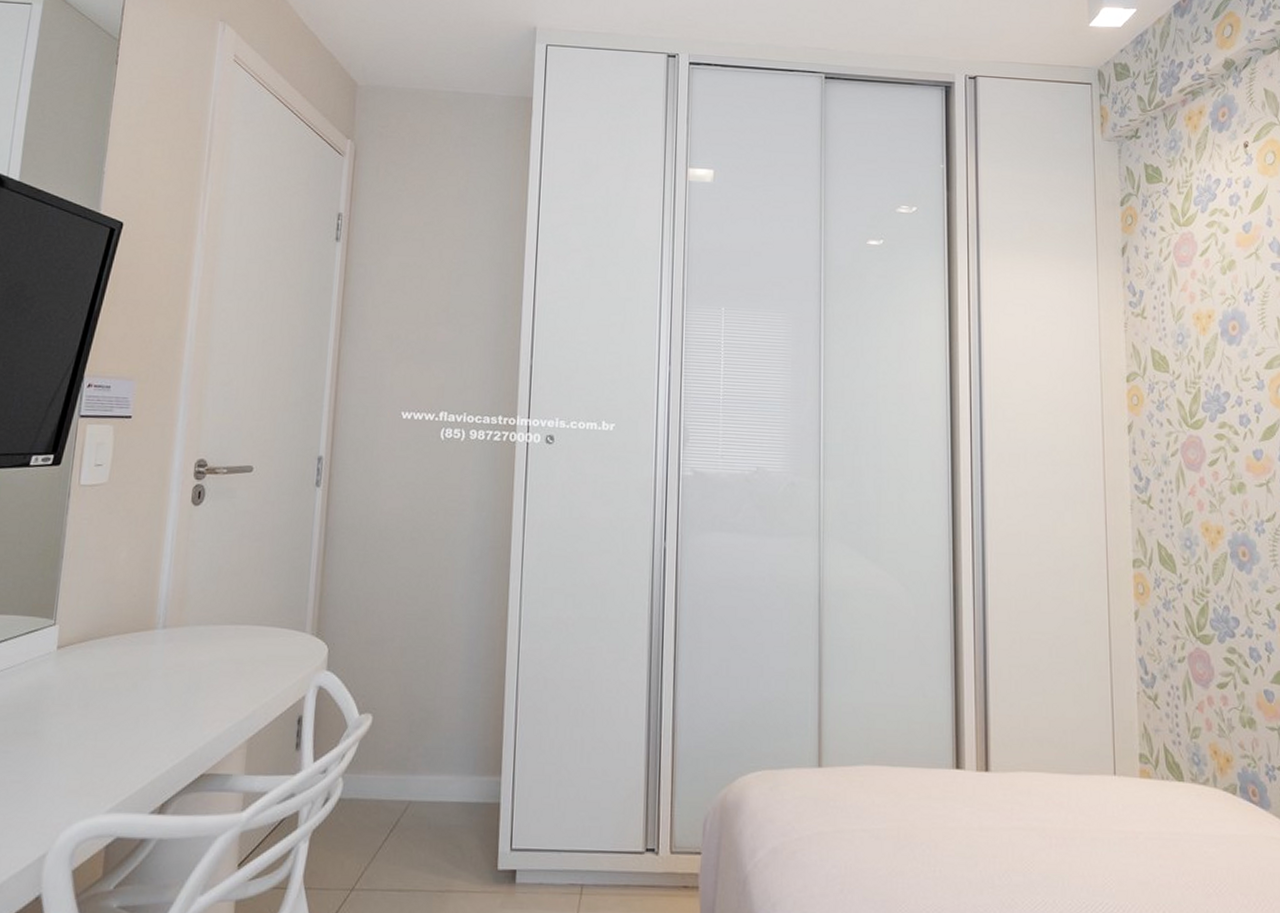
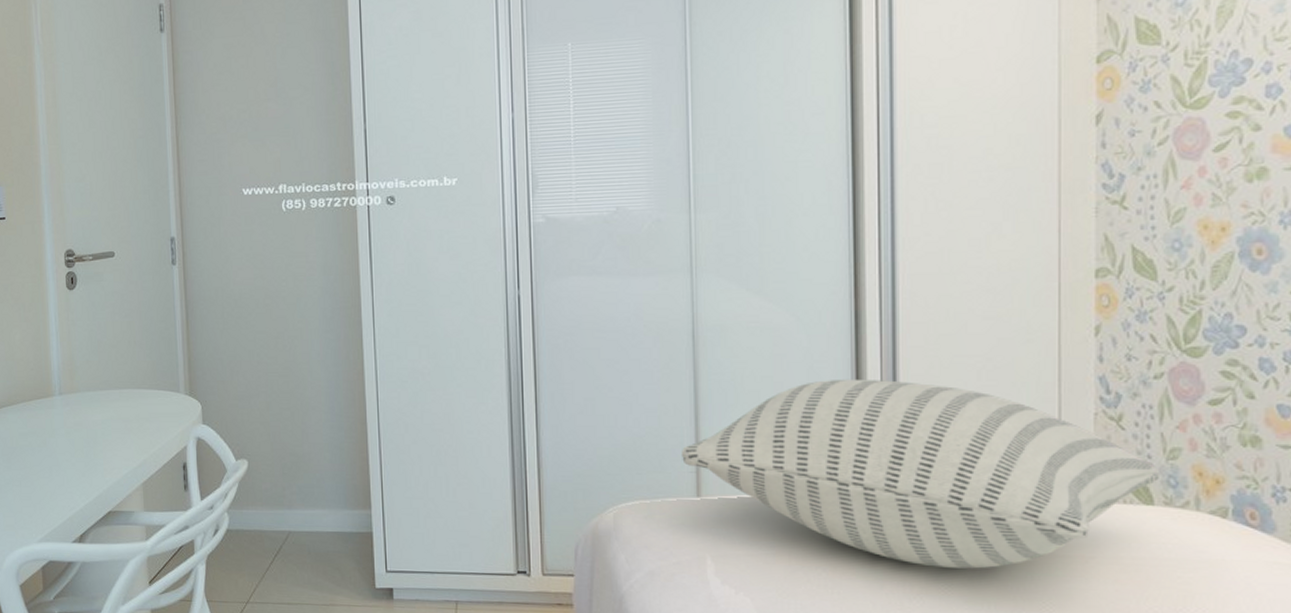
pillow: none [806,649,1186,845] -> present [682,378,1159,569]

